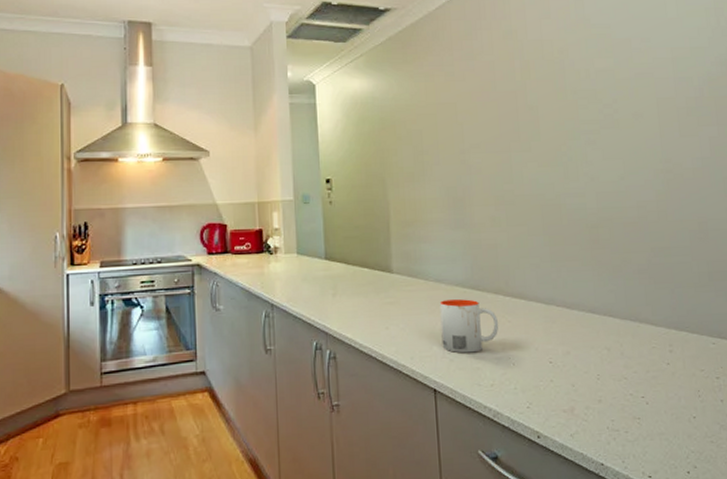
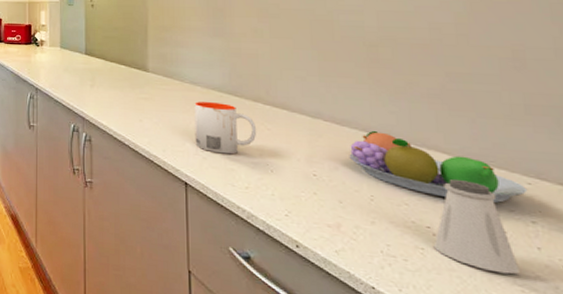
fruit bowl: none [578,310,713,367] -> present [349,130,528,203]
saltshaker: none [647,347,709,429] -> present [433,178,520,274]

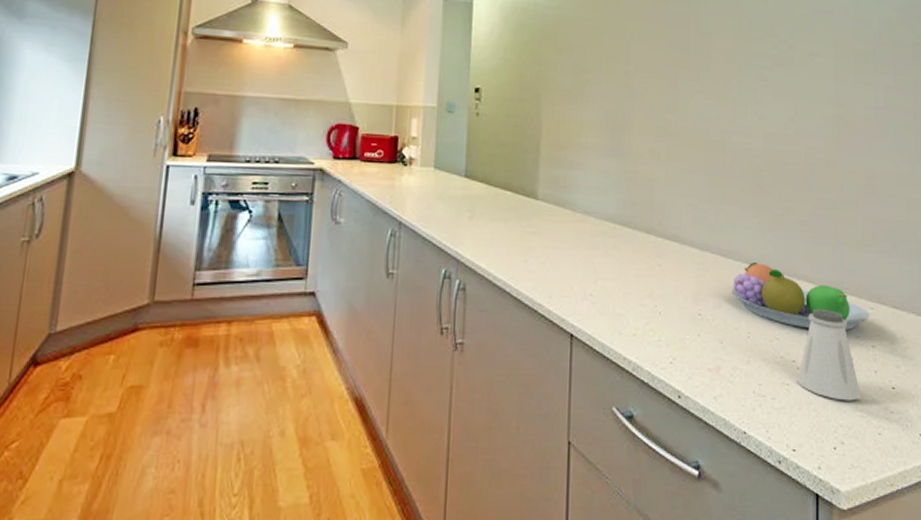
mug: present [194,102,257,154] -> none [584,235,648,297]

